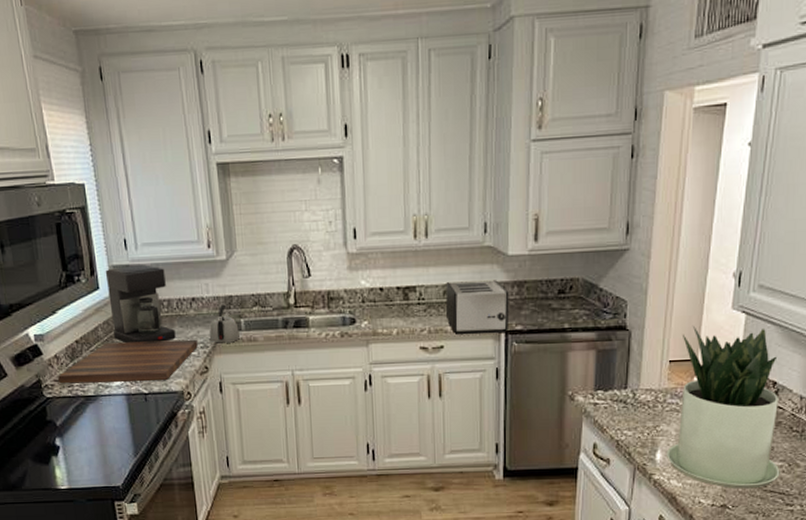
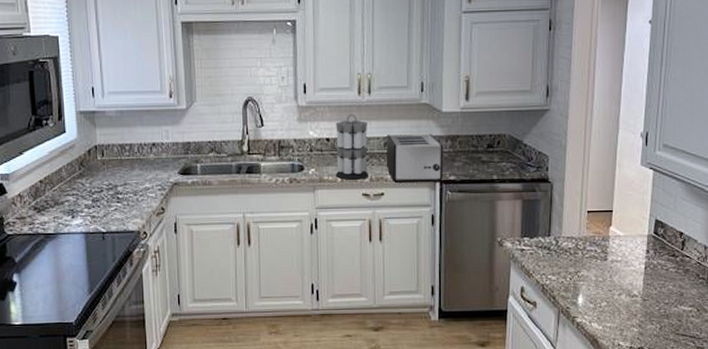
cutting board: present [58,339,198,384] -> none [20,182,156,222]
coffee maker: present [105,265,176,344] -> none [72,111,136,184]
kettle: present [209,304,241,343] -> none [167,150,197,186]
spice rack: none [389,260,426,333] -> present [335,114,368,180]
planter: present [667,325,780,489] -> none [588,179,690,333]

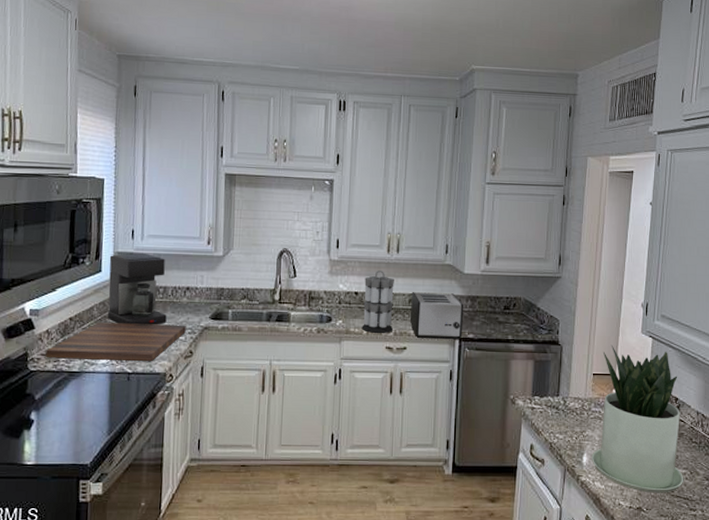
cutting board: none [20,182,156,222] -> present [46,322,186,361]
coffee maker: none [72,111,136,184] -> present [108,253,167,325]
planter: none [588,179,690,333] -> present [592,344,684,493]

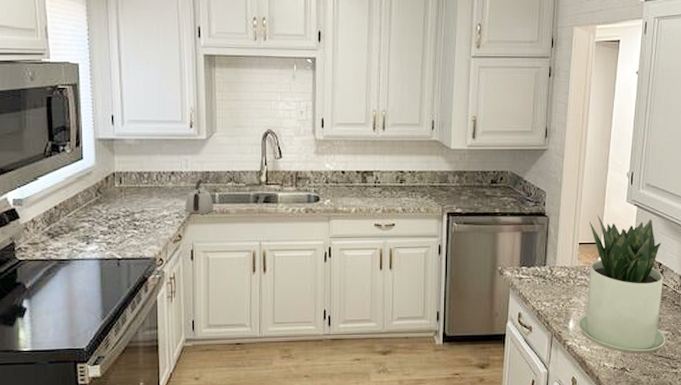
cutting board: present [46,322,186,361] -> none [33,209,173,247]
coffee maker: present [108,253,167,325] -> none [90,139,153,211]
kettle: none [197,295,227,331] -> present [185,179,214,214]
spice rack: present [361,271,394,333] -> none [350,149,381,211]
toaster: present [409,292,464,340] -> none [397,169,451,215]

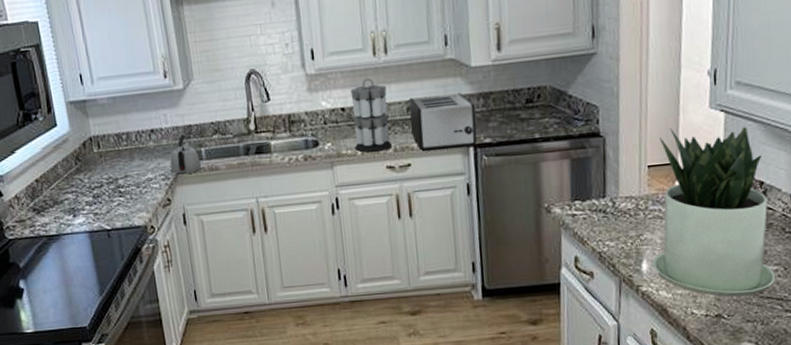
spice rack: none [350,149,381,211] -> present [350,78,392,153]
toaster: none [397,169,451,215] -> present [409,93,477,152]

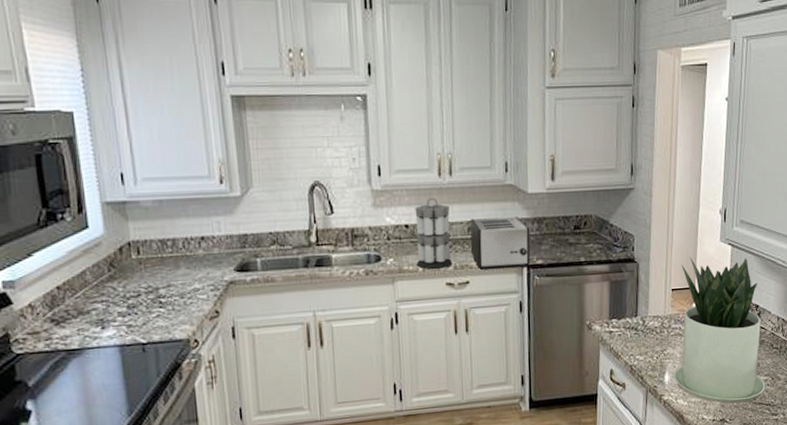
kettle: present [170,134,202,174] -> none [220,243,257,285]

